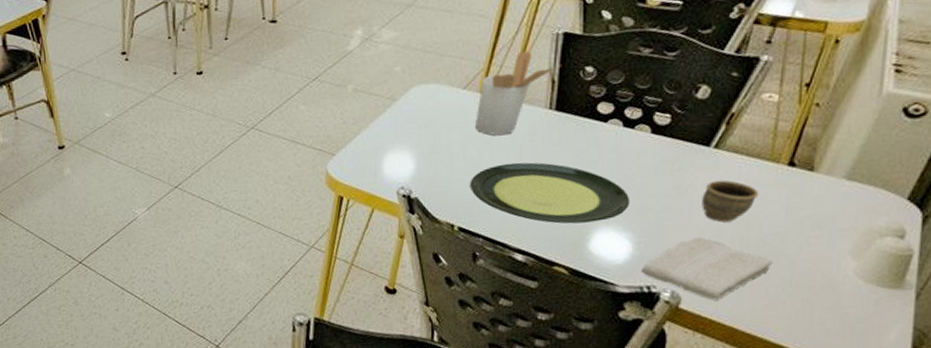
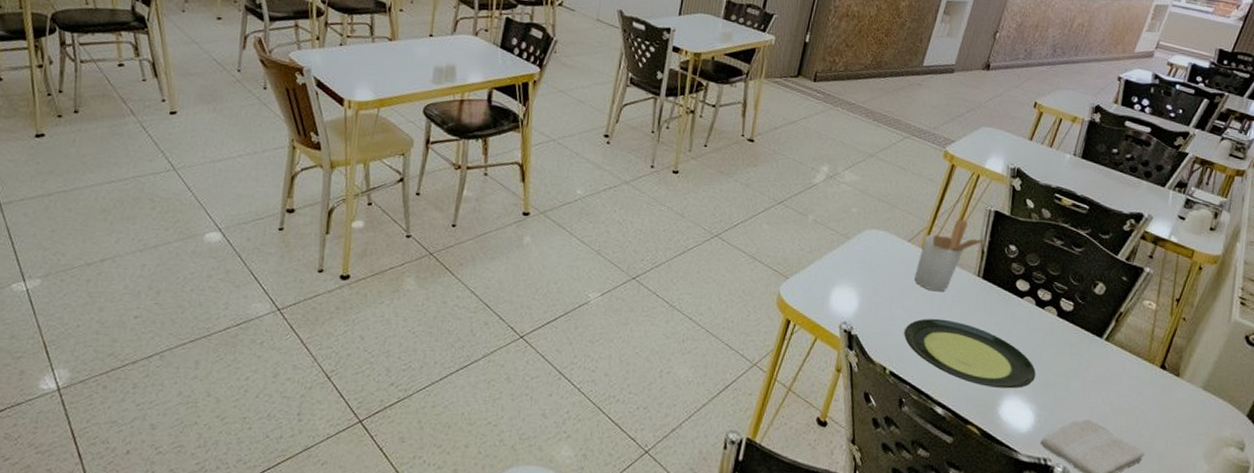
cup: present [702,180,759,223] -> none [1092,370,1138,410]

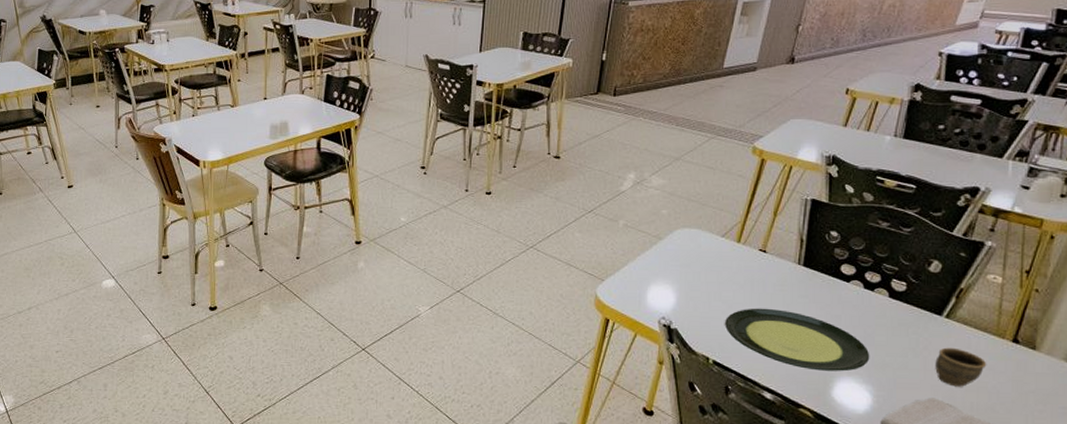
utensil holder: present [914,219,990,292] -> none [732,211,809,282]
cup: none [1092,370,1138,410] -> present [935,347,987,387]

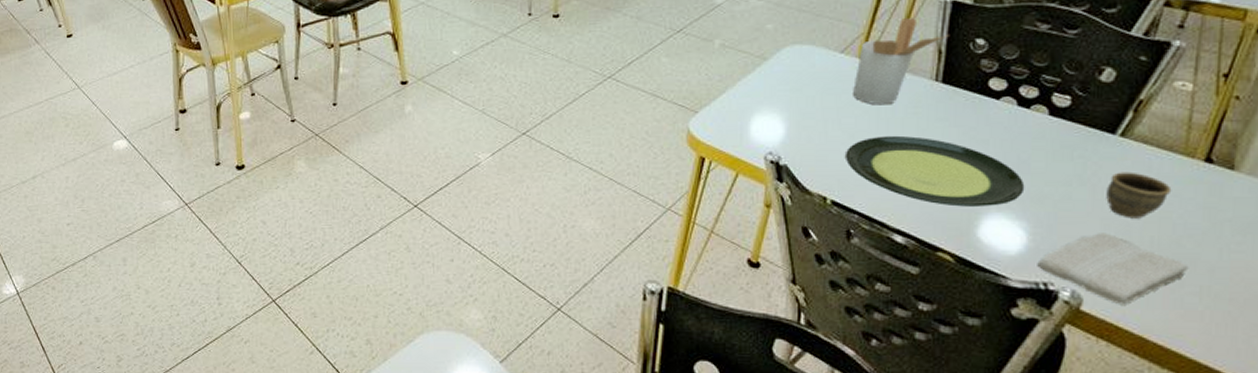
utensil holder: none [732,211,809,282] -> present [853,18,949,105]

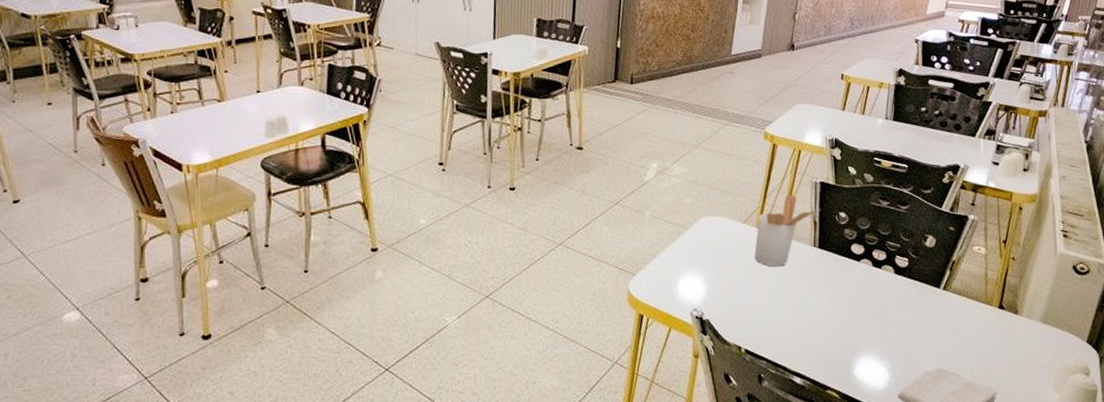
plate: present [846,135,1025,207] -> none [753,292,884,351]
cup: present [1106,172,1172,219] -> none [938,318,981,355]

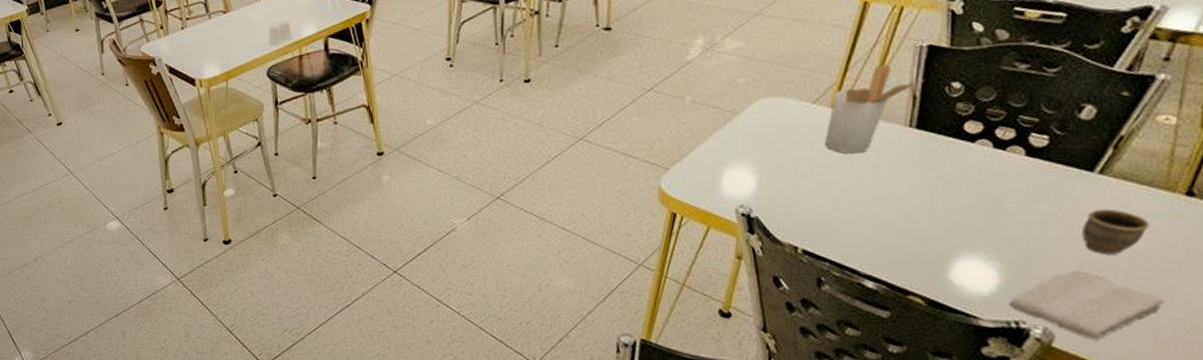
cup: none [938,318,981,355] -> present [1082,208,1151,255]

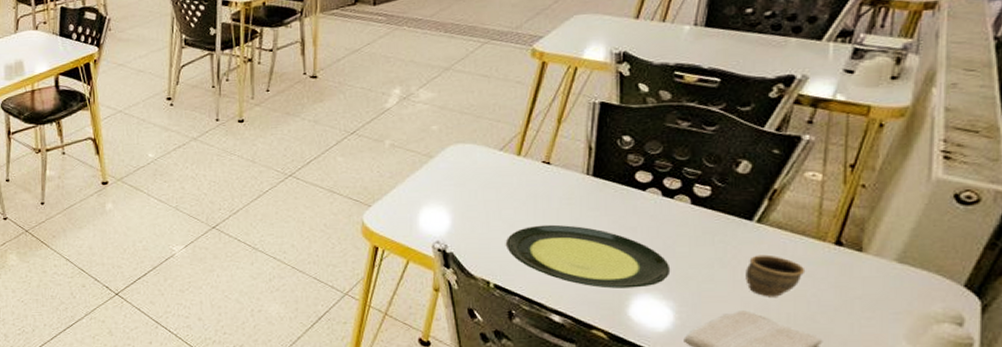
plate: none [817,183,999,251] -> present [507,224,671,289]
utensil holder: present [825,64,924,154] -> none [512,118,598,197]

